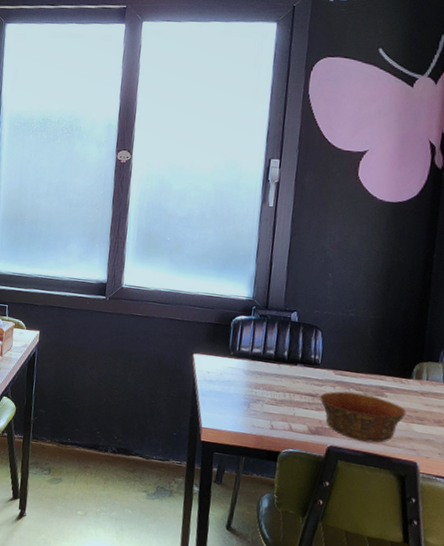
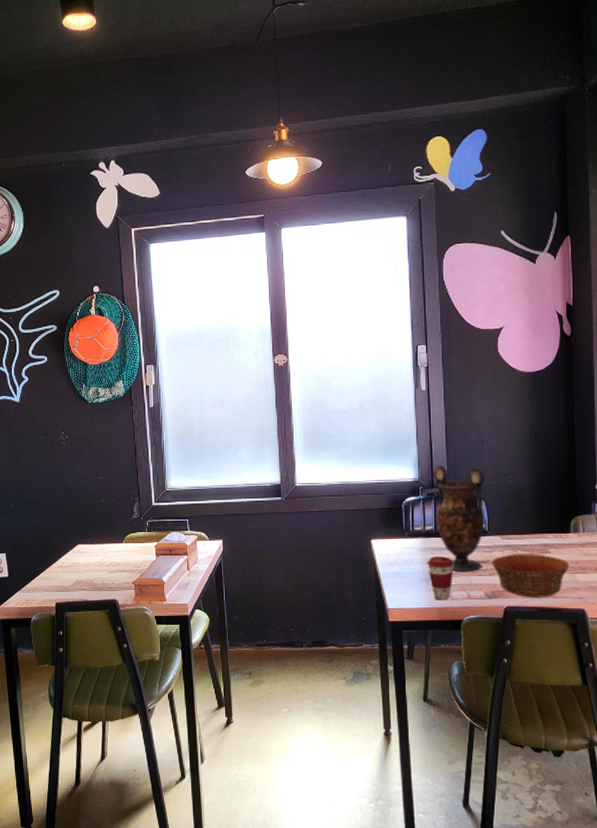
coffee cup: none [250,380,279,429] -> present [428,556,454,600]
vase: none [265,287,325,403] -> present [434,465,485,571]

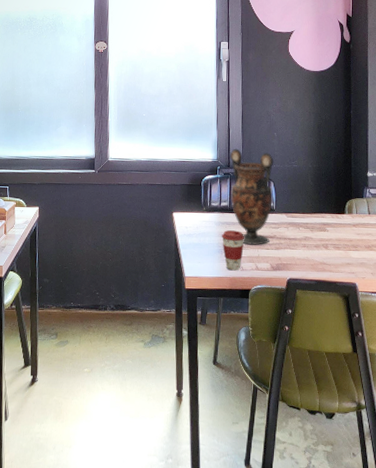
bowl: present [492,554,569,597] -> none [278,231,344,271]

